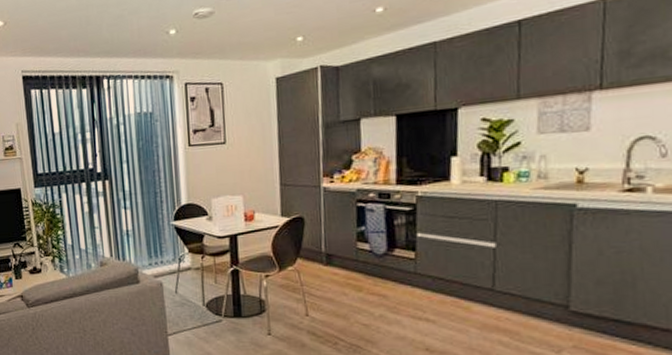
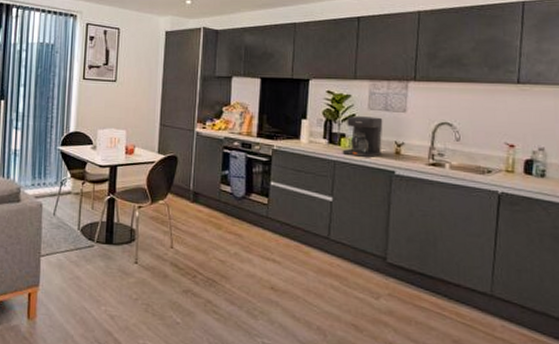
coffee maker: none [505,141,559,193] -> present [342,116,383,158]

